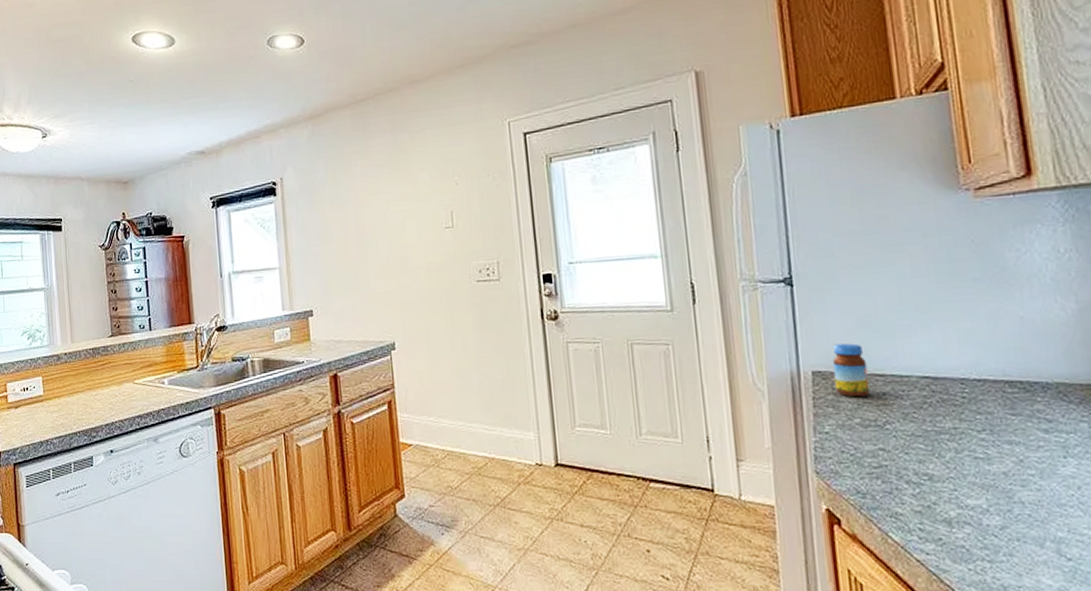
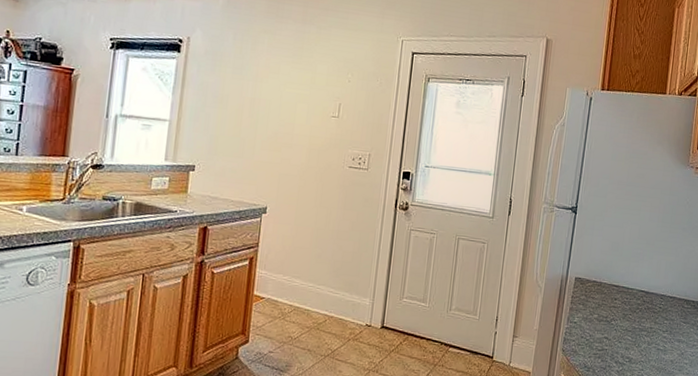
jar: present [832,343,870,398] -> none [587,260,610,300]

